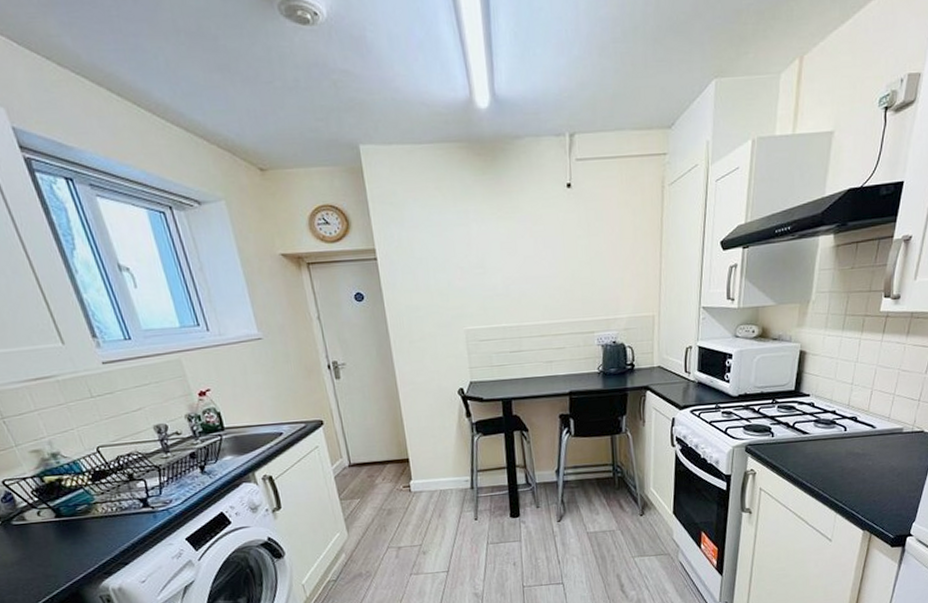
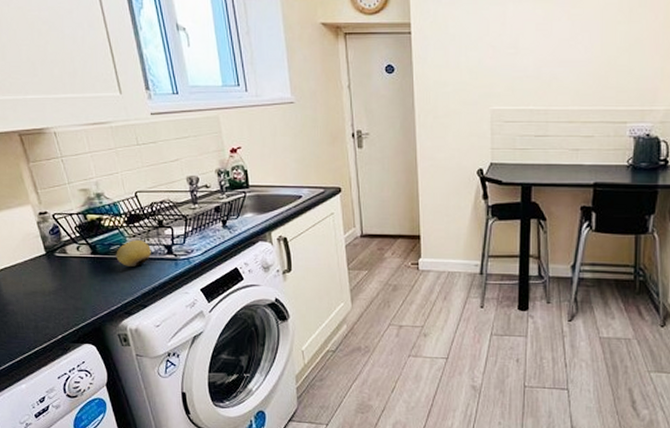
fruit: none [84,497,125,526] -> present [116,240,151,267]

